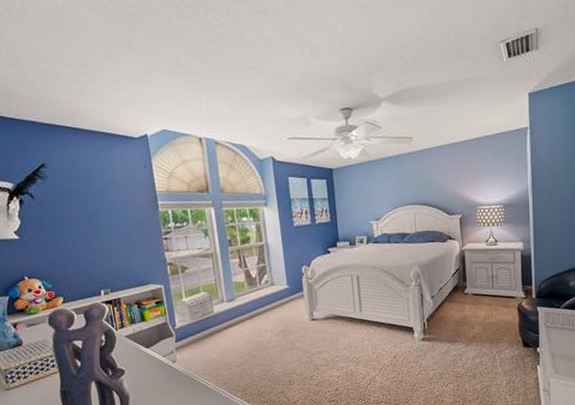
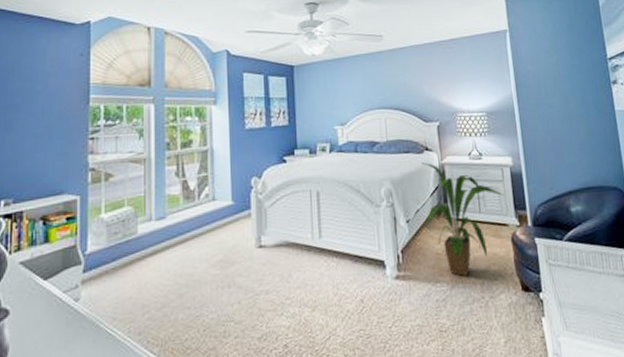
house plant: none [445,249,514,338] -> present [422,162,504,277]

